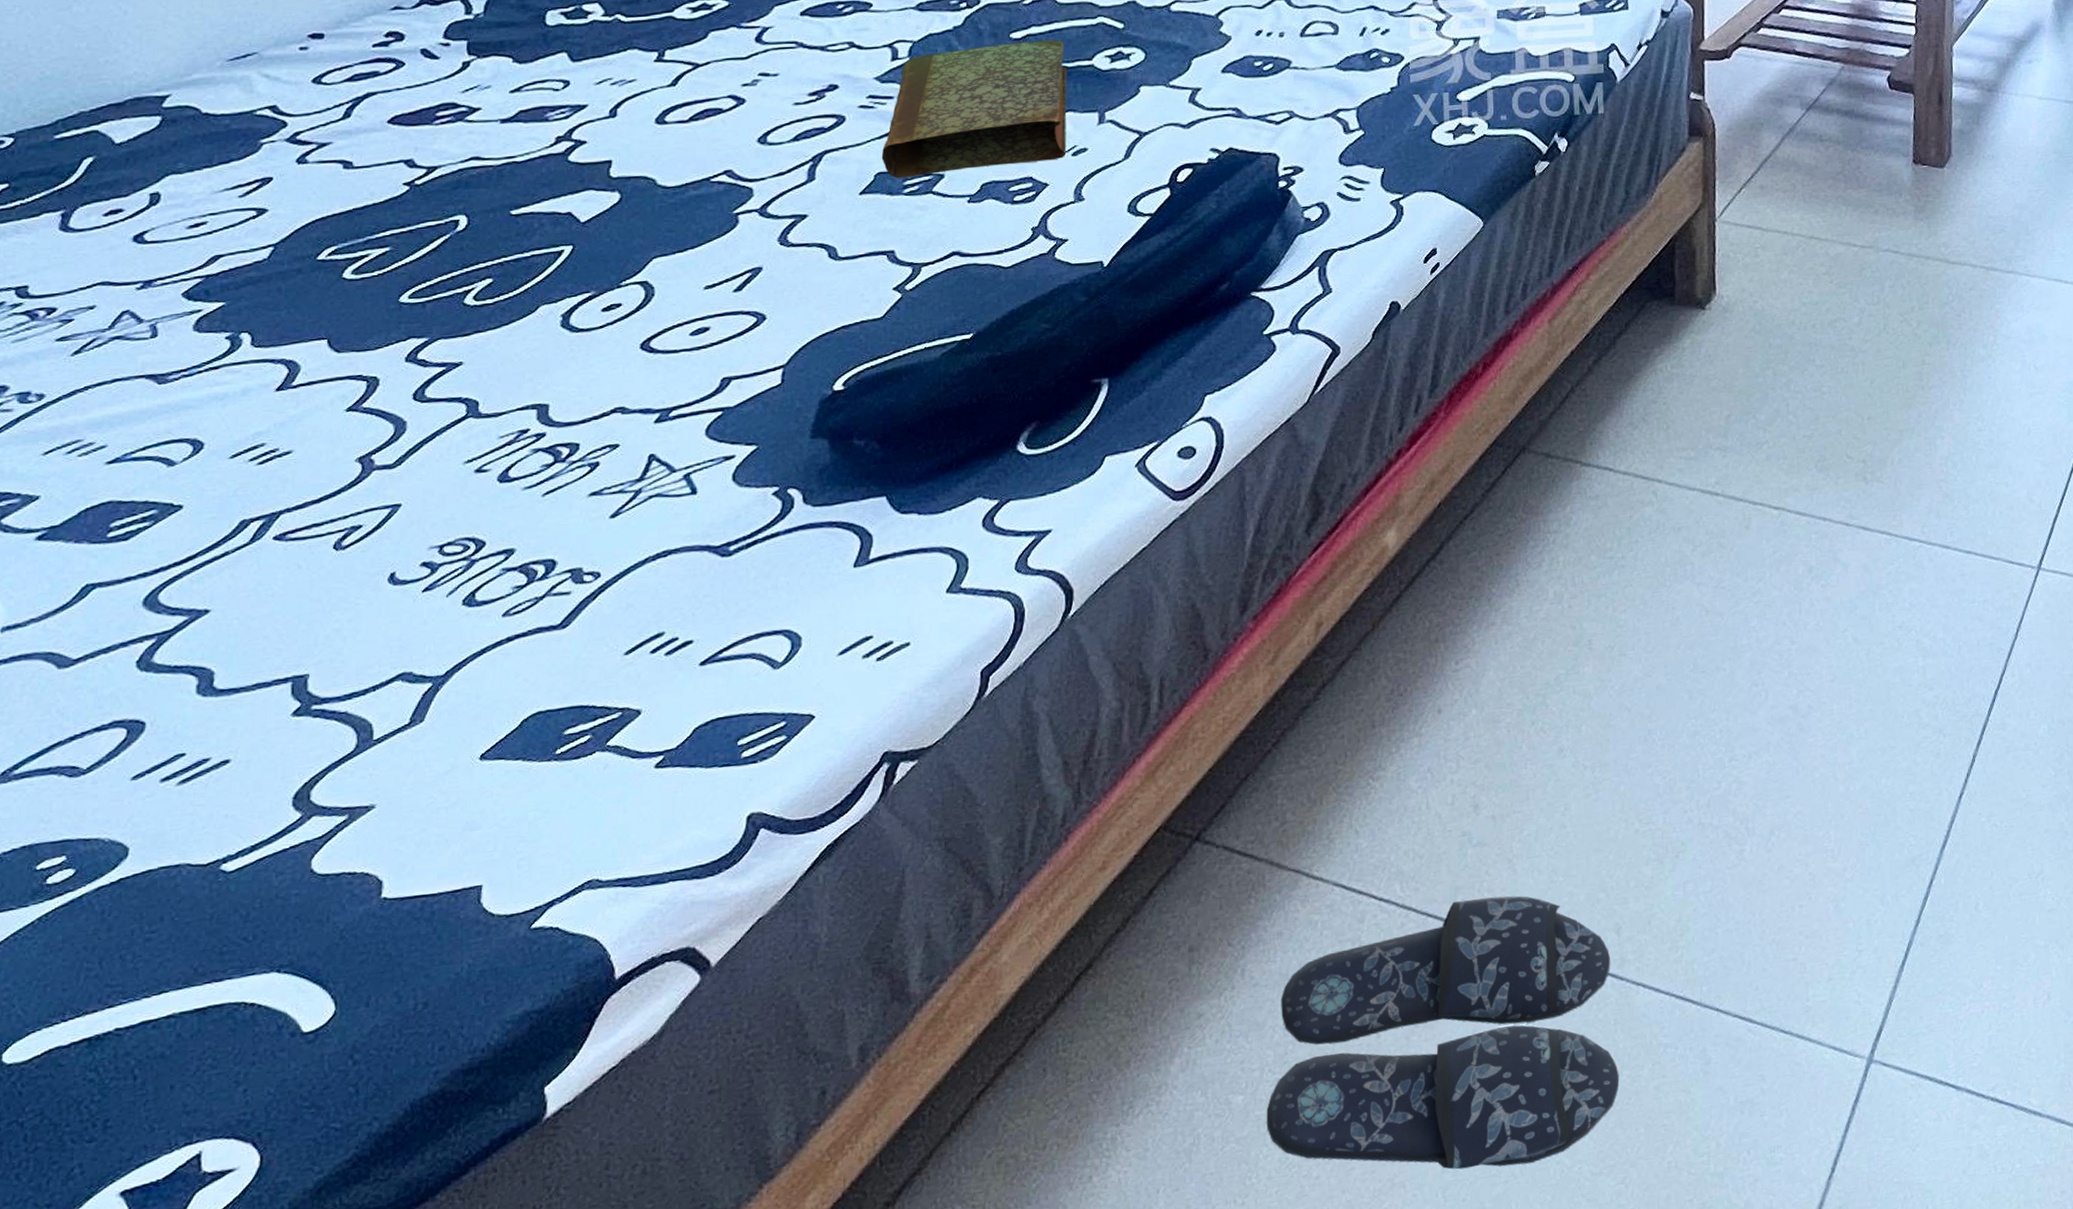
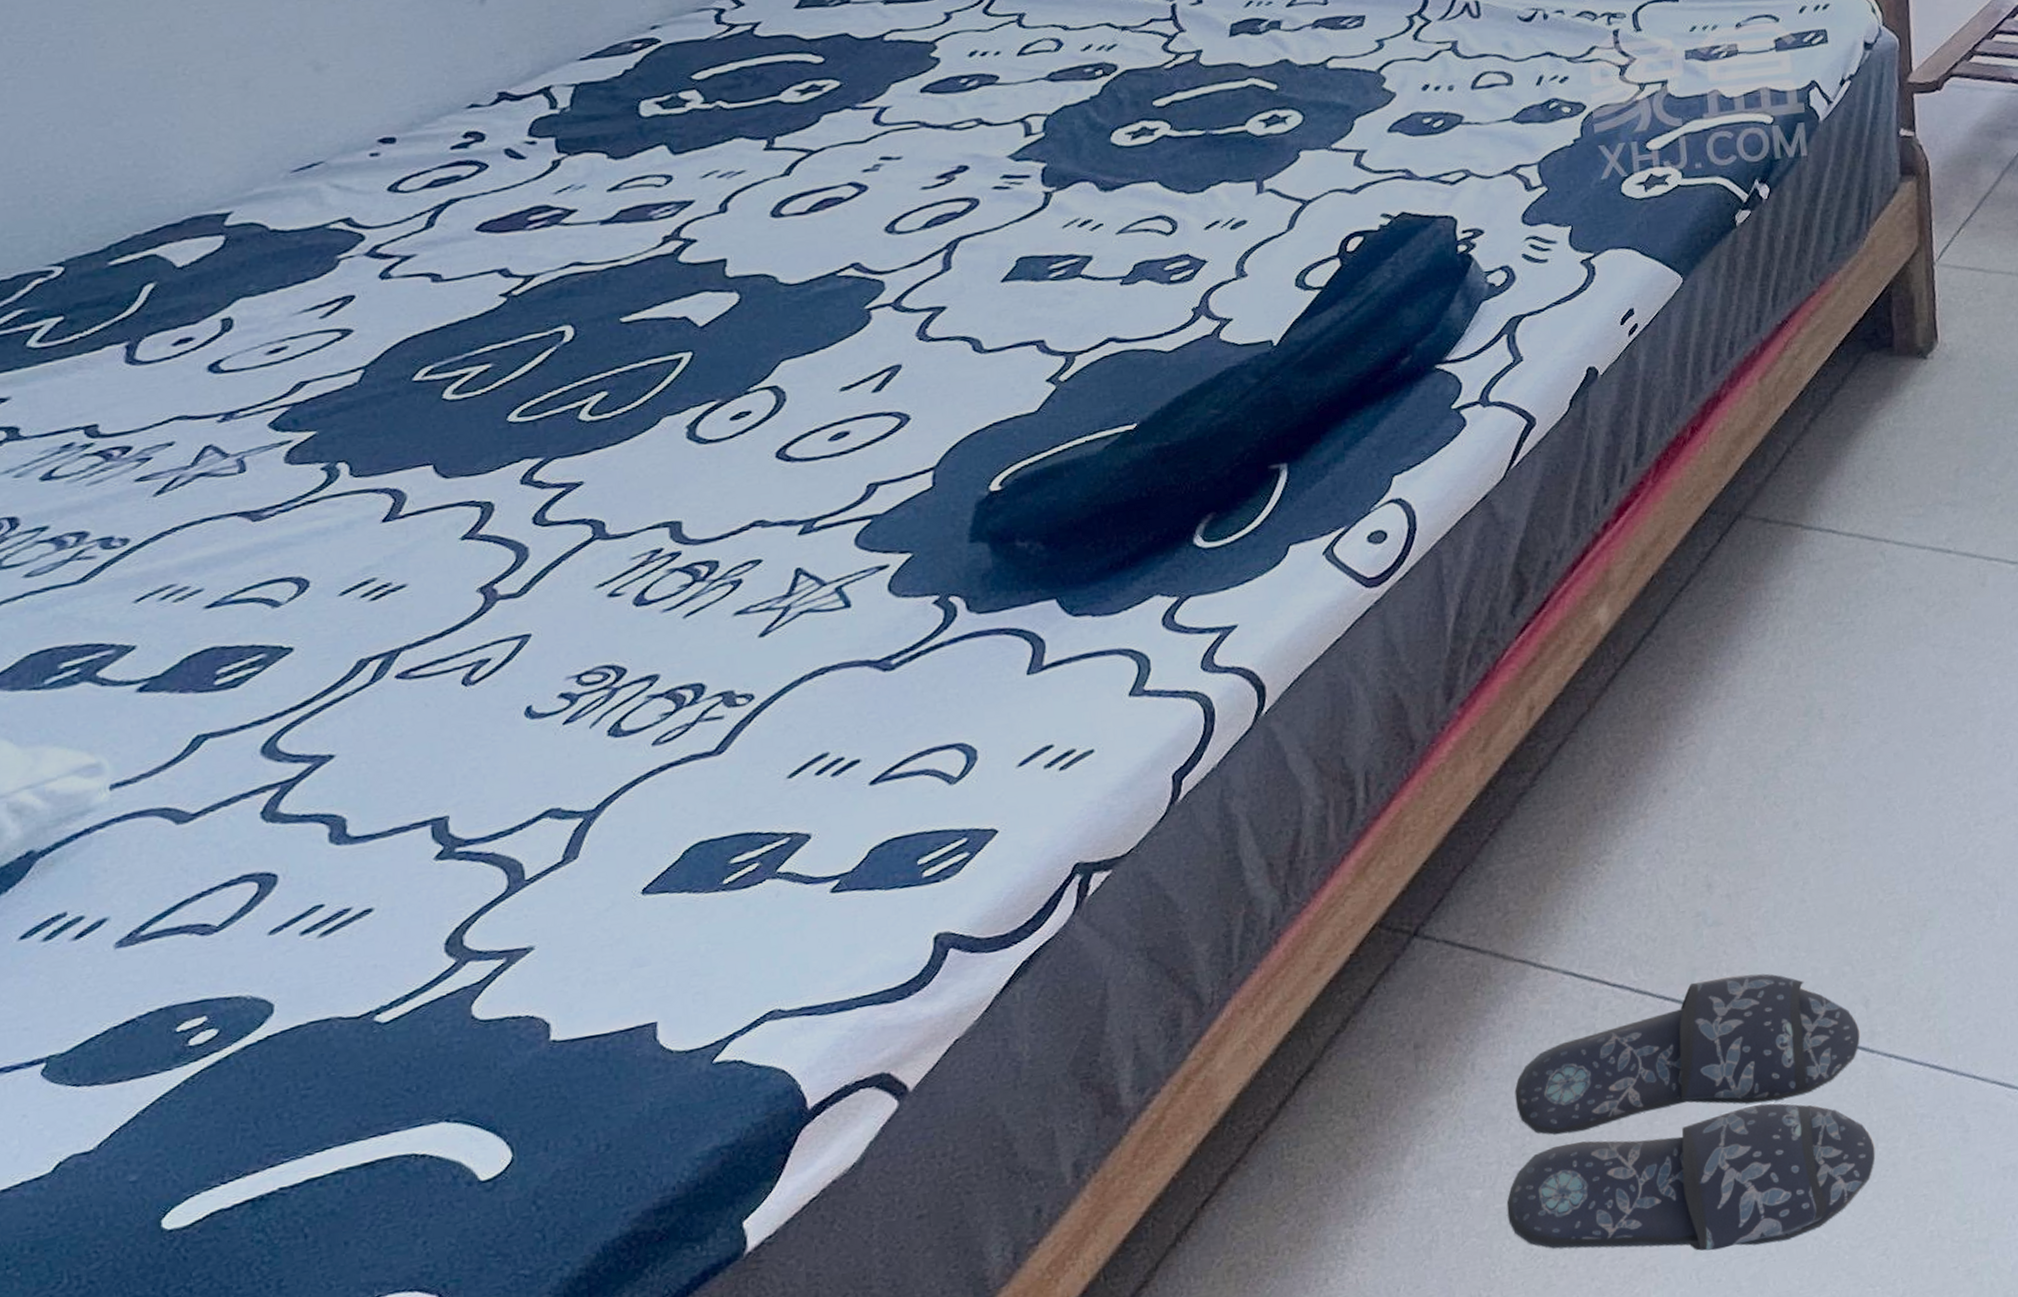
book: present [881,39,1068,179] -> none [1022,105,1224,263]

